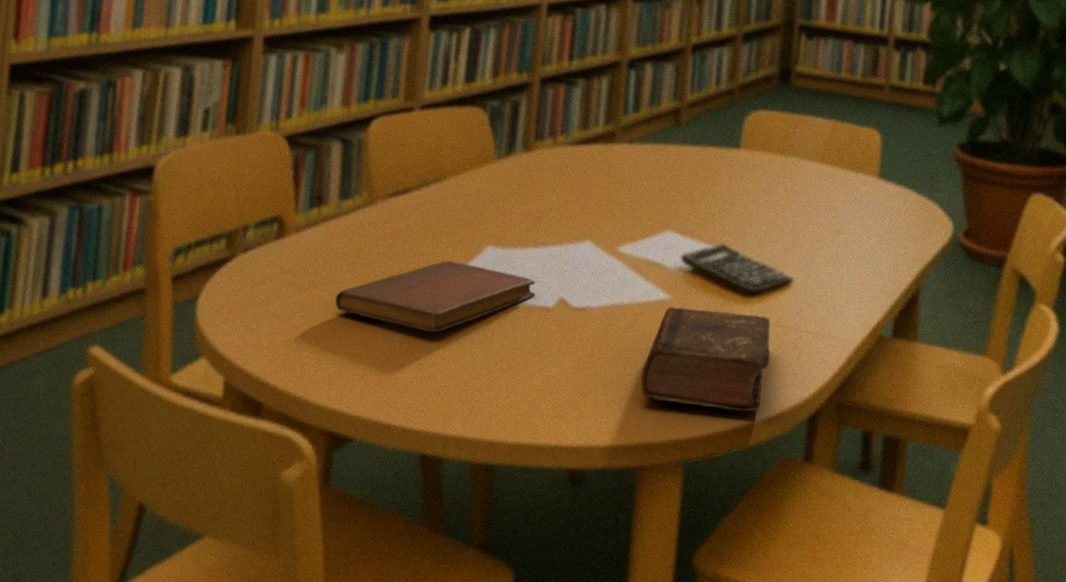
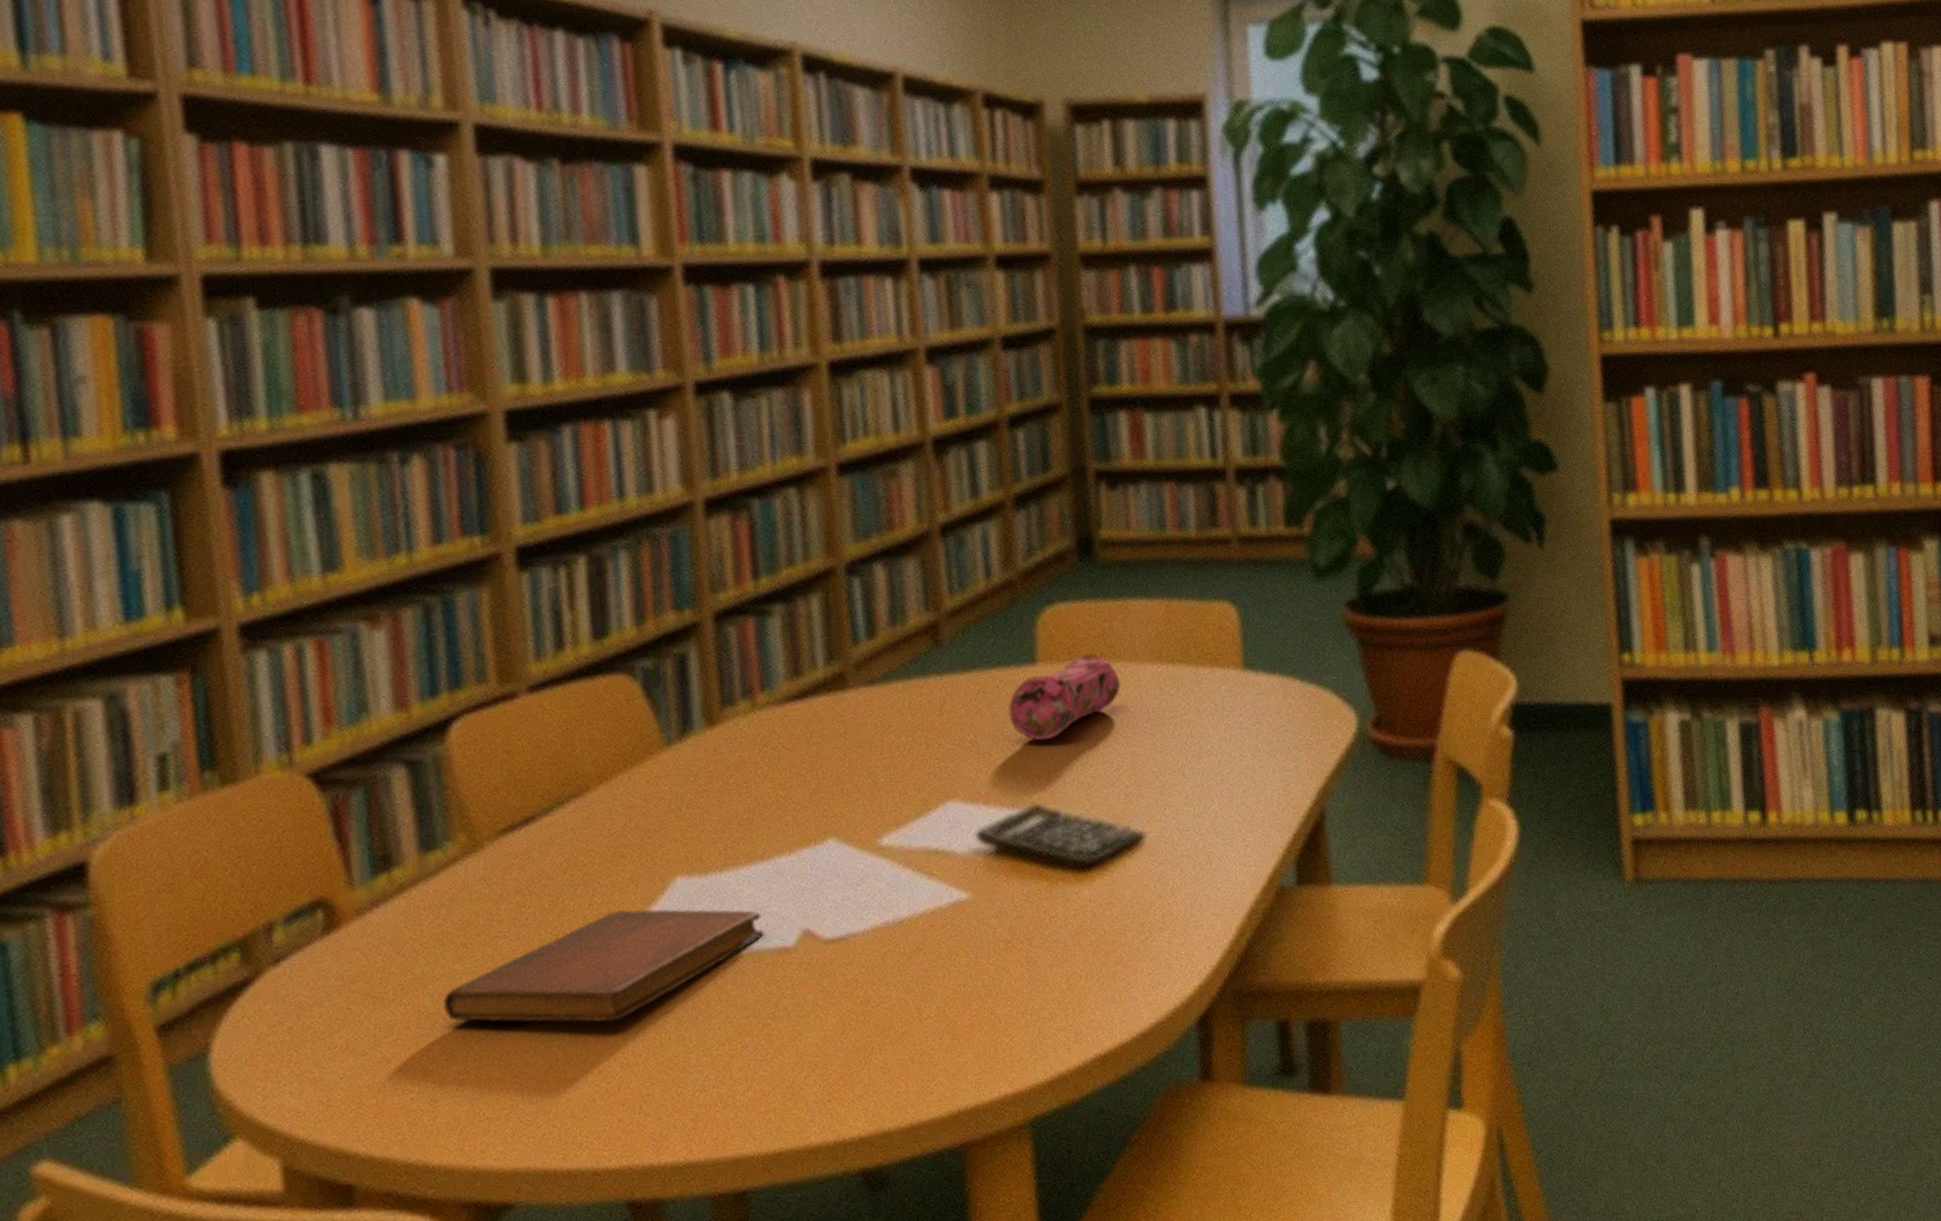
book: present [640,306,771,412] -> none [945,894,1131,1045]
pencil case: none [716,147,794,201] -> present [1008,653,1122,740]

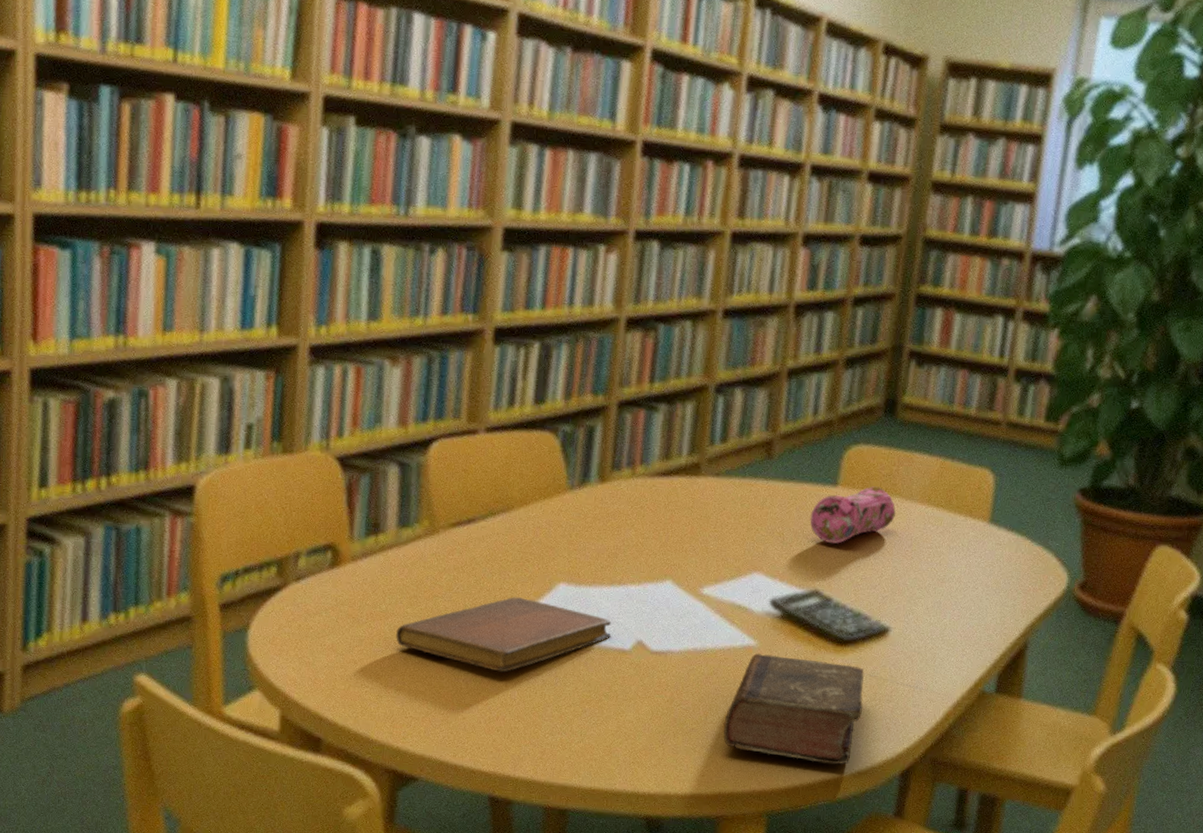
book: none [945,894,1131,1045] -> present [723,652,864,765]

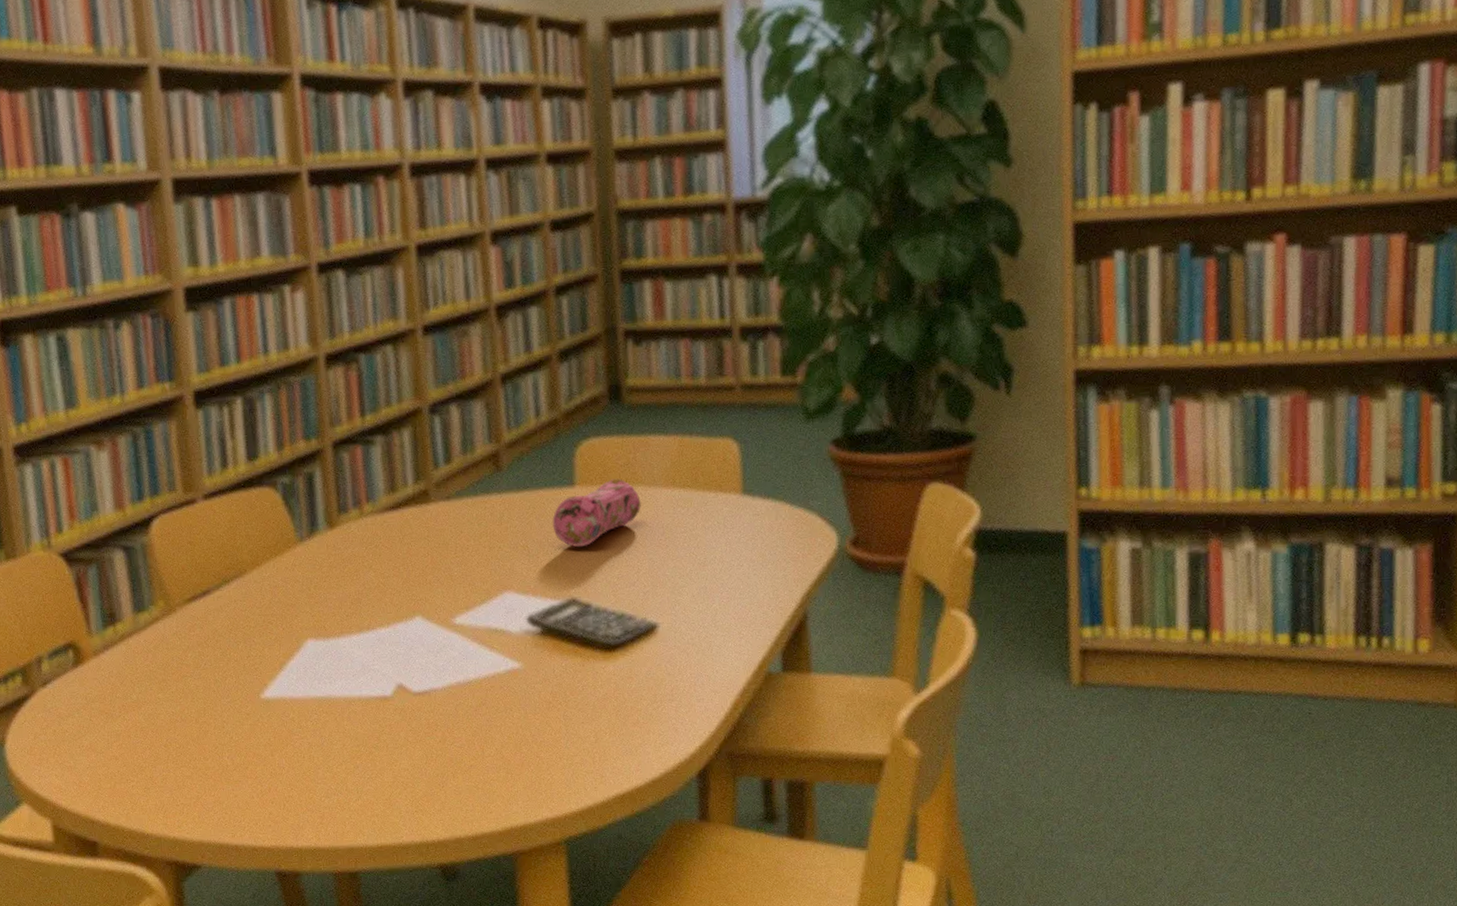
notebook: present [396,596,612,673] -> none [151,661,369,742]
book: present [723,652,864,765] -> none [502,670,645,779]

